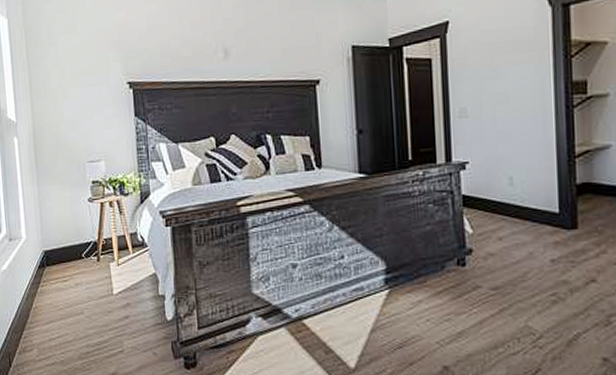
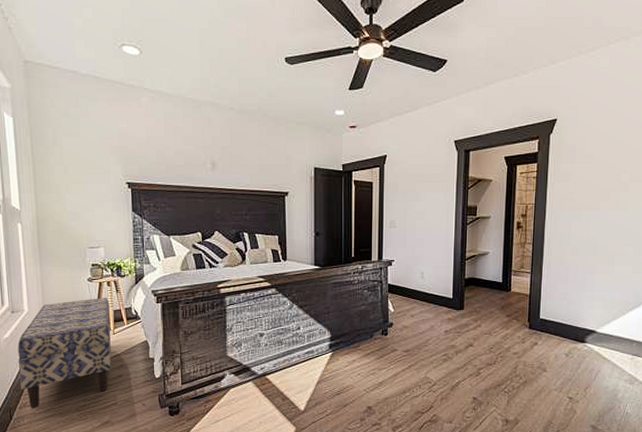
bench: none [16,221,117,355] -> present [17,298,112,409]

